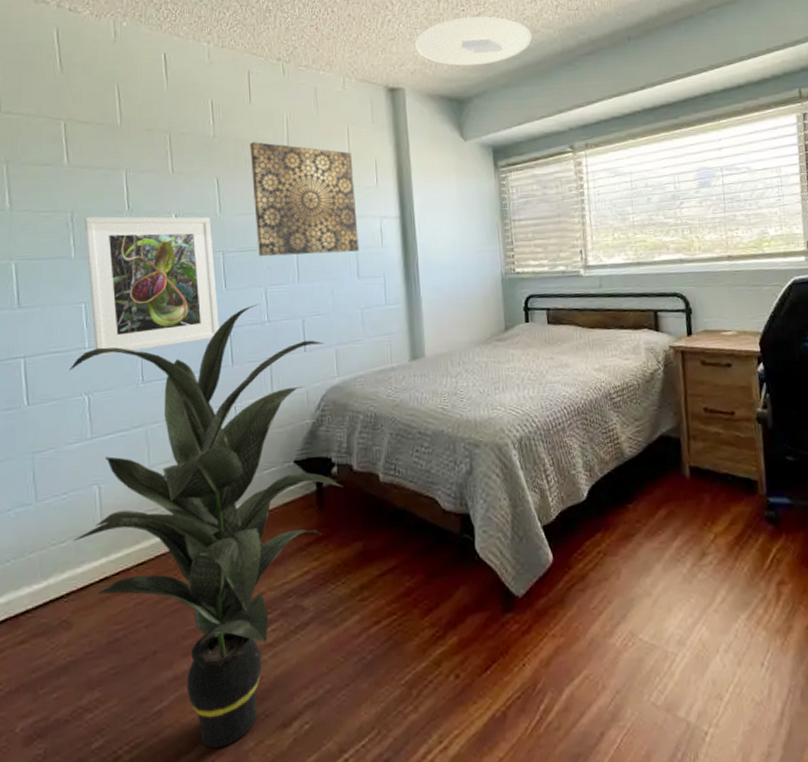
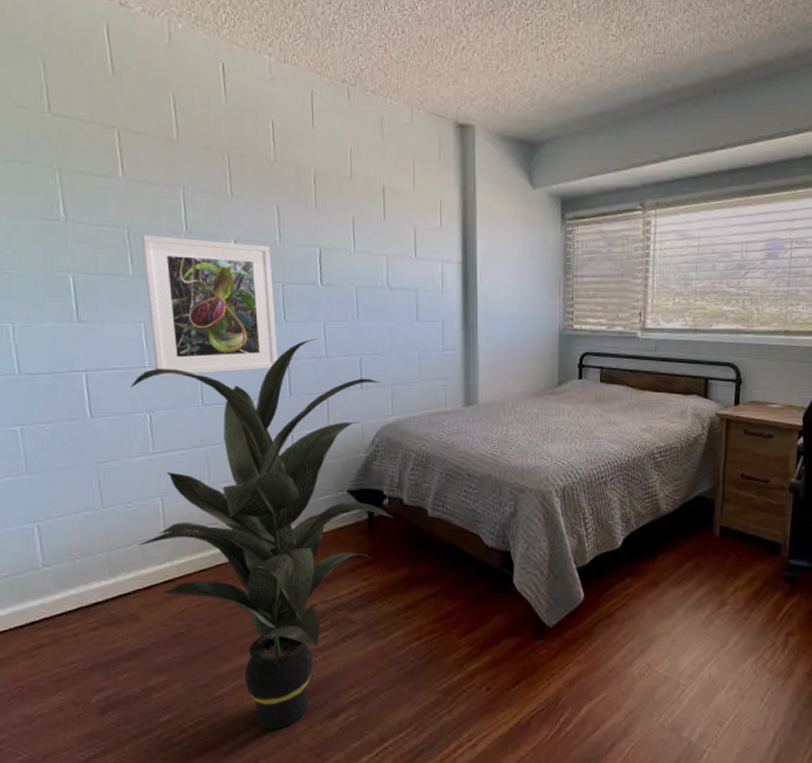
wall art: present [250,142,359,257] -> none [311,170,419,294]
ceiling light: present [414,16,532,66] -> none [488,51,613,107]

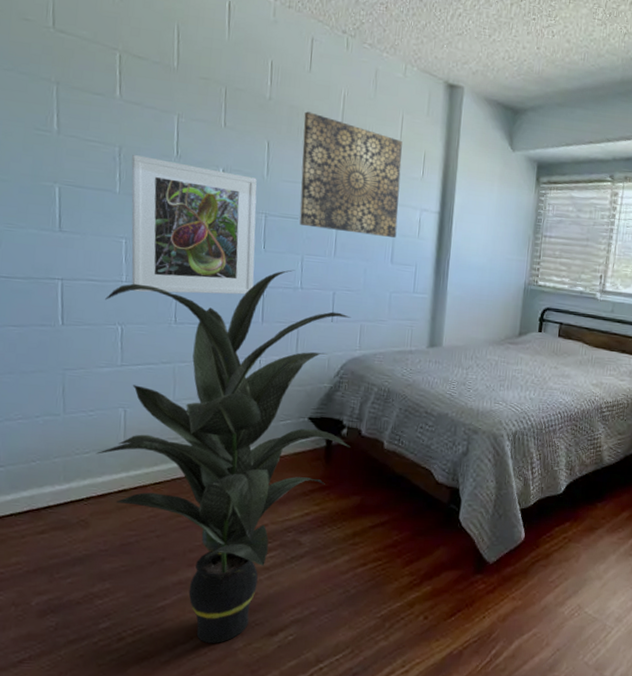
wall art: none [311,170,419,294] -> present [299,111,402,238]

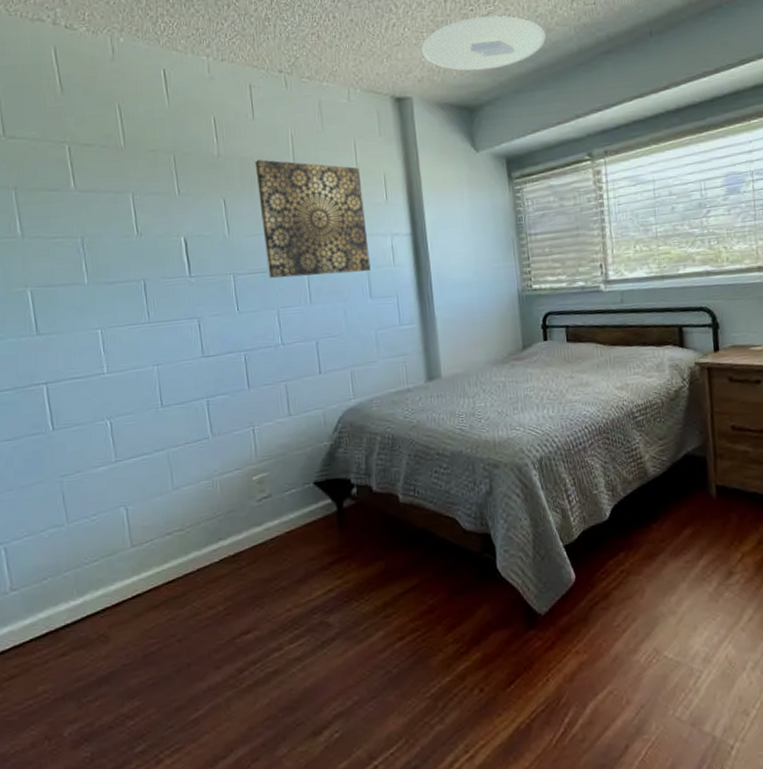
indoor plant: present [96,269,351,643] -> none [90,326,363,754]
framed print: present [131,155,257,295] -> none [95,239,234,382]
ceiling light: none [480,26,596,79] -> present [421,15,546,71]

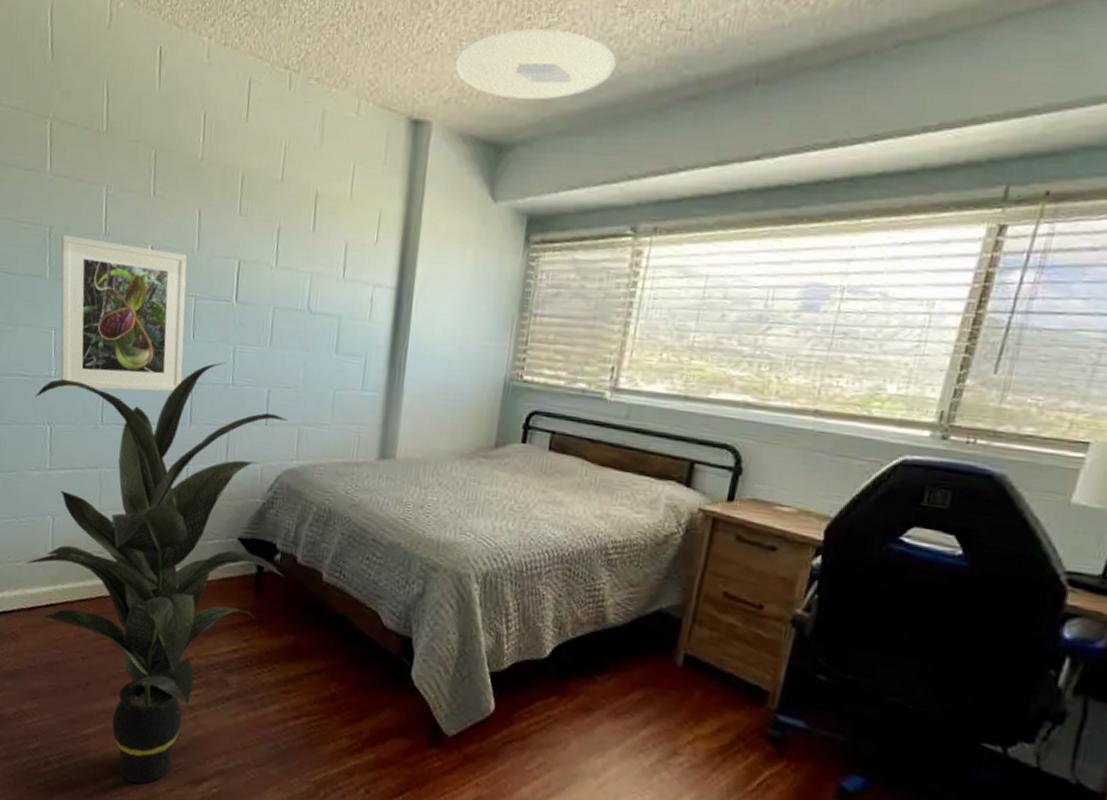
indoor plant: none [90,326,363,754] -> present [26,362,288,784]
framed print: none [95,239,234,382] -> present [60,235,187,392]
wall art: present [255,159,371,278] -> none [232,170,353,321]

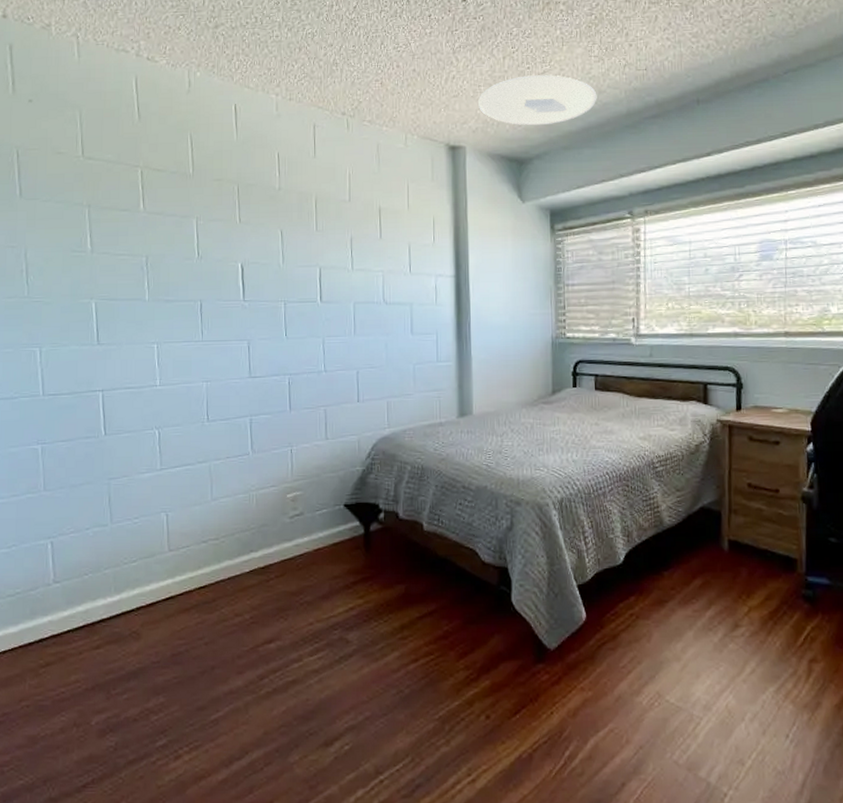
indoor plant: present [26,362,288,784] -> none [142,353,389,757]
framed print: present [60,235,187,392] -> none [158,262,279,395]

